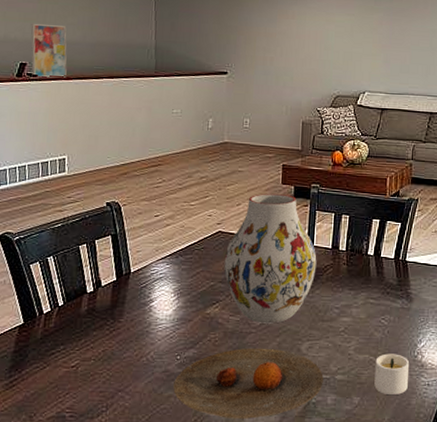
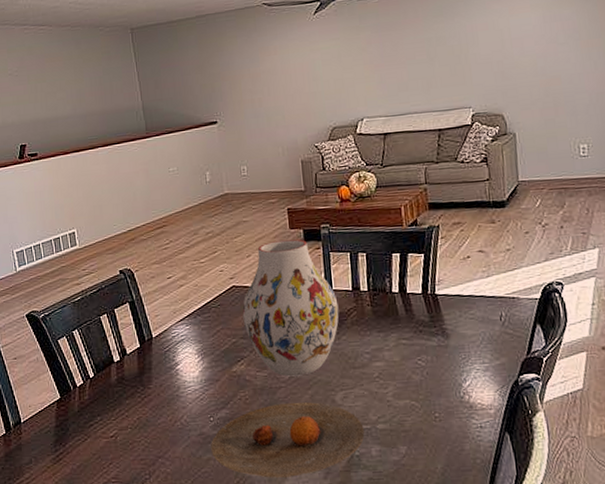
wall art: present [30,23,67,79] -> none [24,102,64,158]
candle: present [374,353,410,396] -> none [418,396,458,442]

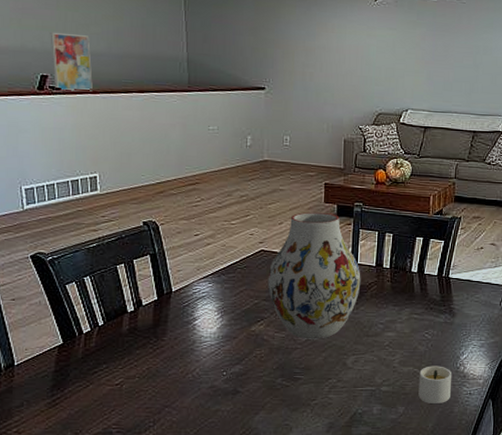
wall art: none [24,102,64,158] -> present [50,31,93,92]
plate: present [211,402,365,478] -> none [221,363,369,430]
candle: none [418,396,458,442] -> present [418,366,452,405]

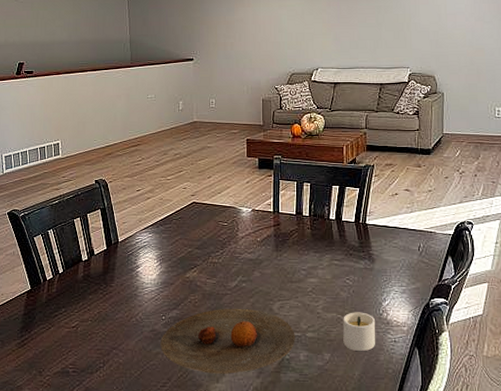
wall art: present [50,31,93,92] -> none [26,28,57,75]
plate: none [221,363,369,430] -> present [160,308,295,374]
vase: present [267,212,361,339] -> none [199,165,283,286]

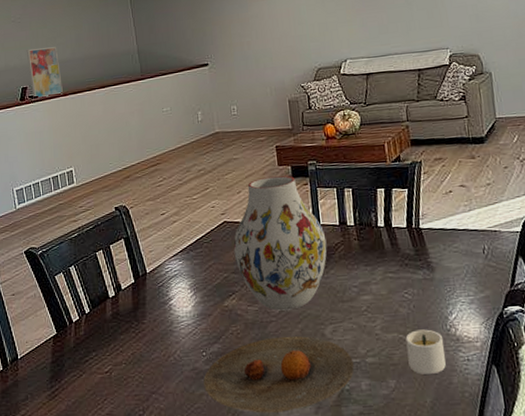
wall art: none [26,28,57,75] -> present [26,47,63,100]
vase: none [199,165,283,286] -> present [233,175,327,311]

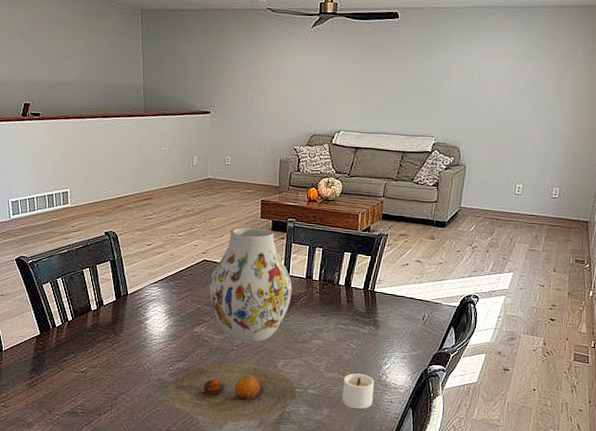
wall art: present [26,47,63,100] -> none [31,65,66,118]

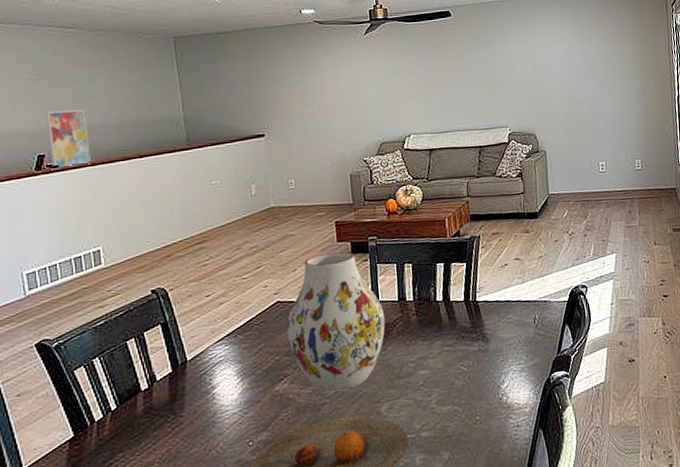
wall art: none [31,65,66,118] -> present [45,110,91,169]
candle: present [342,373,375,410] -> none [460,399,497,444]

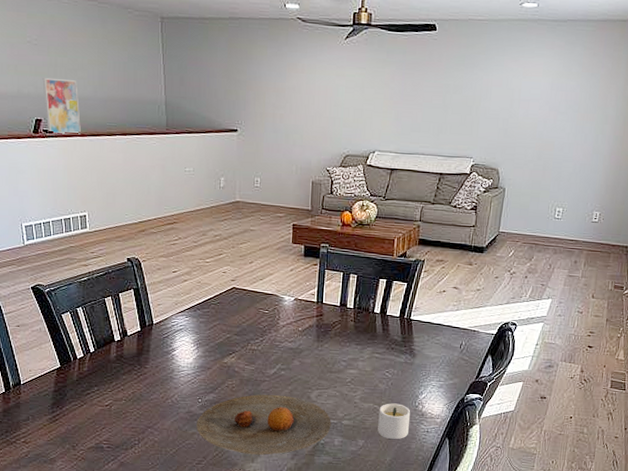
vase: present [286,252,386,392] -> none [239,252,326,373]
candle: none [460,399,497,444] -> present [377,403,411,440]

